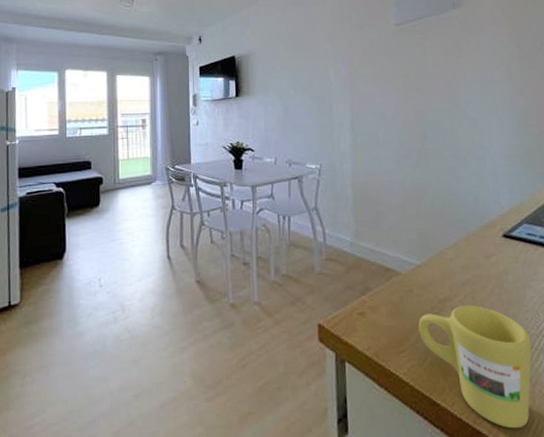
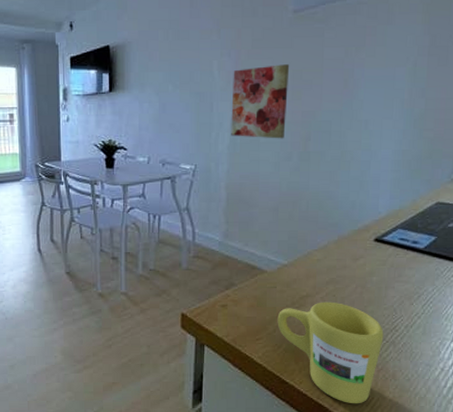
wall art: none [348,69,402,138] -> present [231,64,290,139]

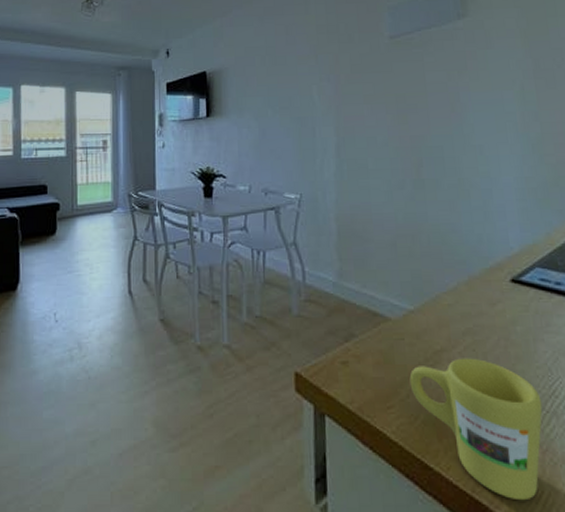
wall art: present [231,64,290,139] -> none [334,88,395,166]

